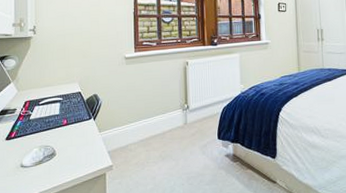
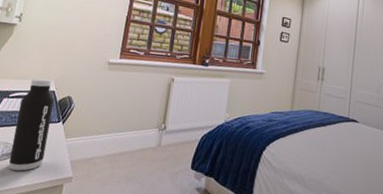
water bottle: none [50,82,83,169] -> present [8,78,54,171]

